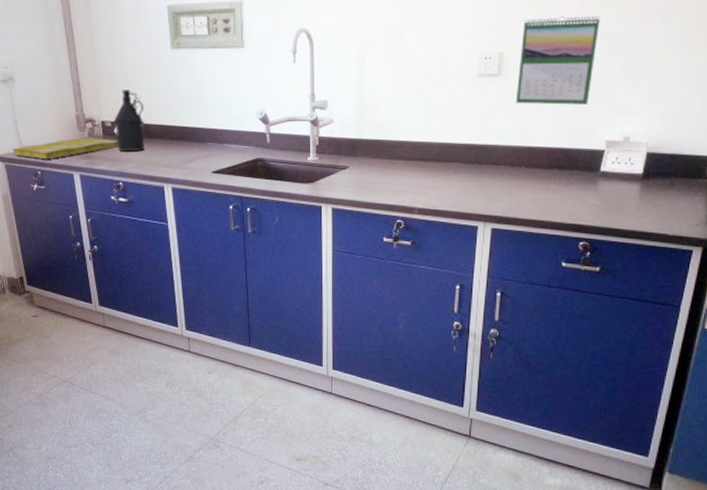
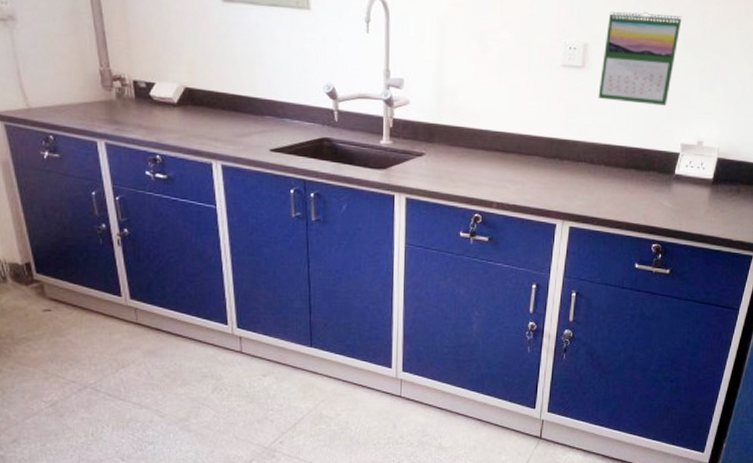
cutting board: present [13,137,119,160] -> none [15,98,156,122]
bottle: present [114,90,144,151] -> none [149,45,188,120]

